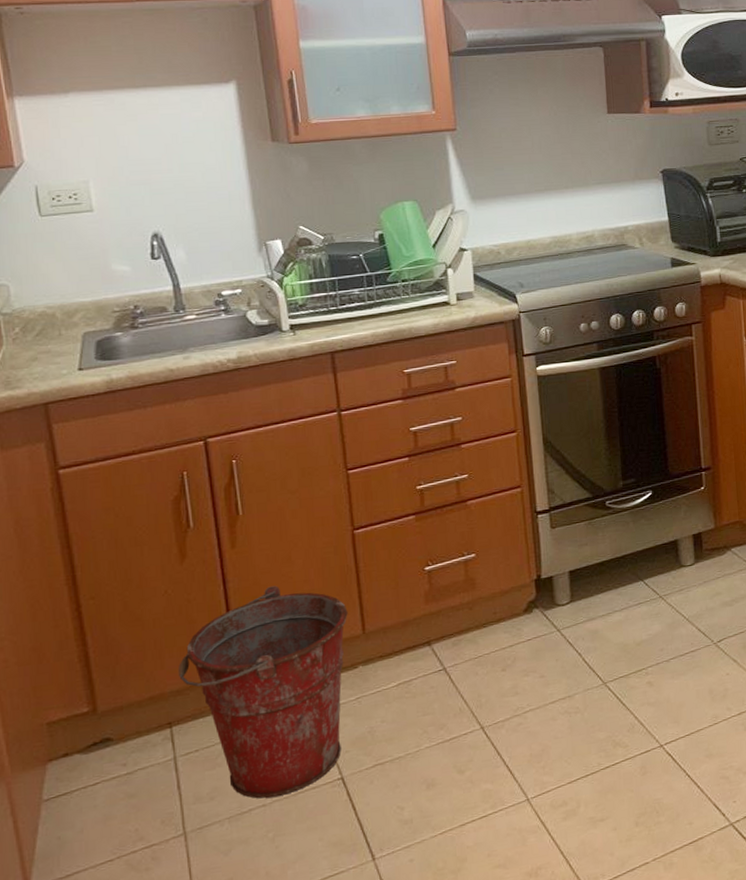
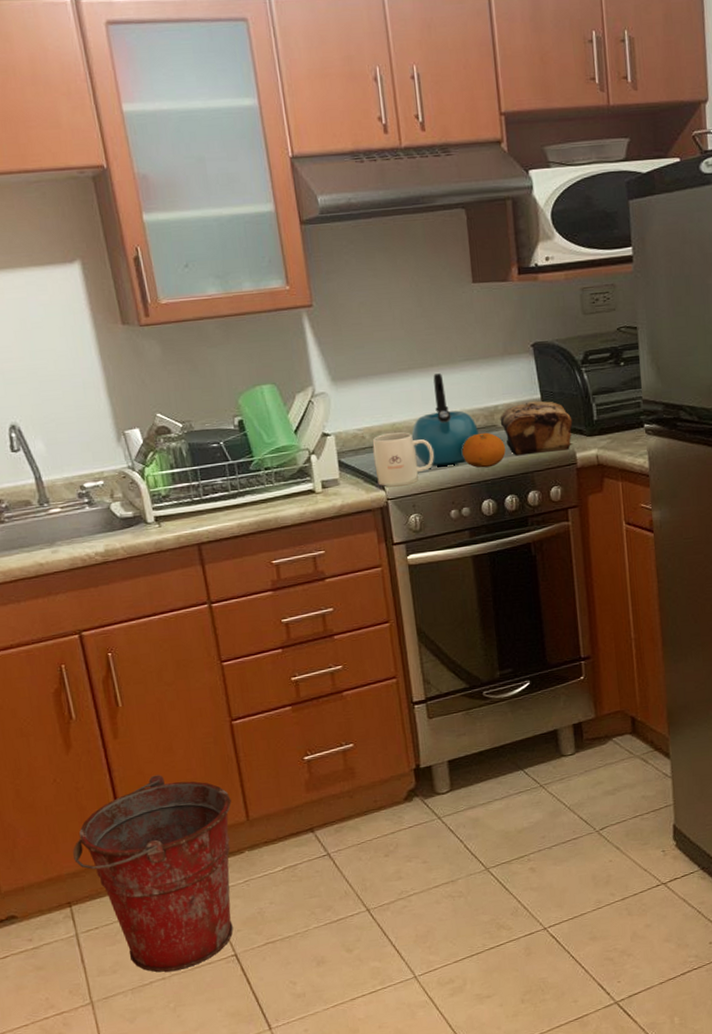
mug: none [507,249,566,302] -> present [372,432,434,488]
kettle: none [545,195,609,282] -> present [411,373,478,467]
fruit: none [593,251,634,285] -> present [462,432,506,468]
bread loaf: none [629,222,698,274] -> present [499,400,573,456]

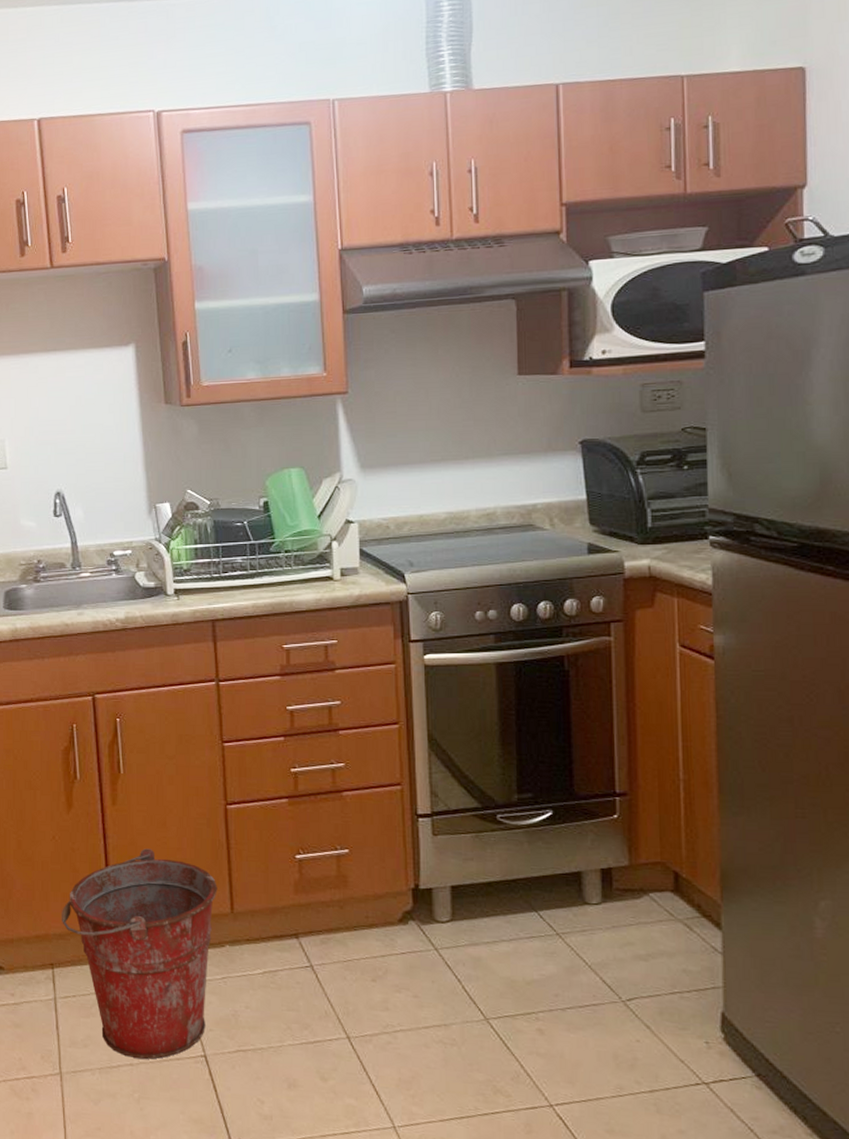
mug: present [372,432,434,488] -> none [397,525,462,582]
kettle: present [411,373,478,467] -> none [439,467,513,563]
fruit: present [462,432,506,468] -> none [493,531,542,569]
bread loaf: present [499,400,573,456] -> none [538,502,622,560]

